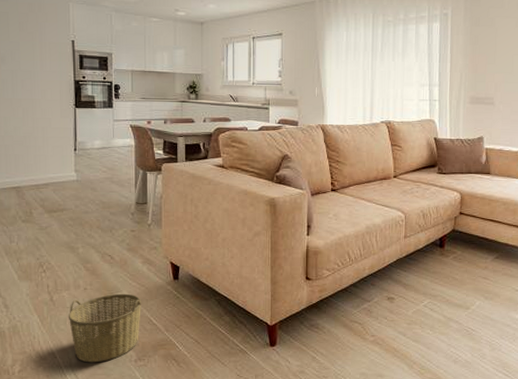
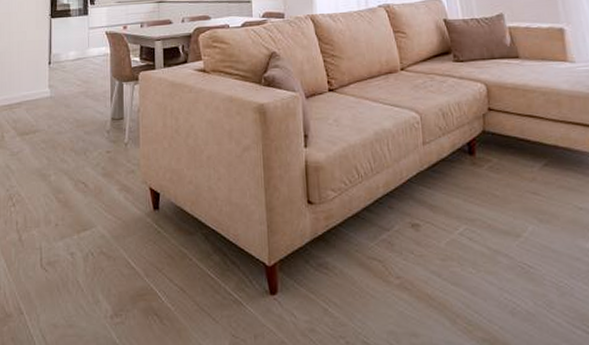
basket: present [68,293,141,363] -> none [37,229,118,320]

